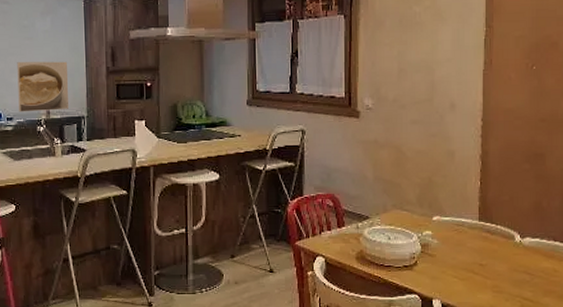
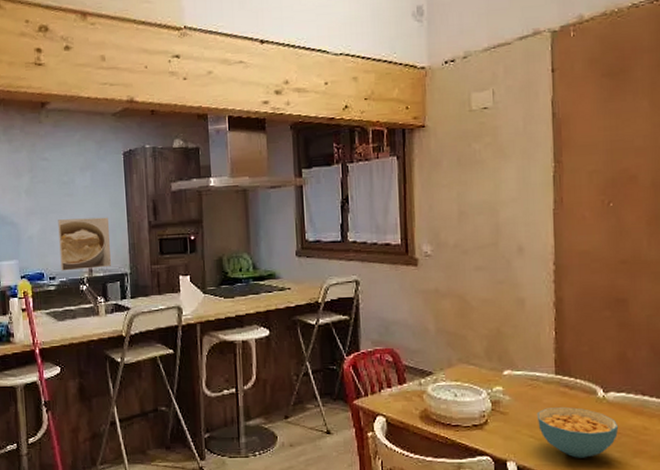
cereal bowl: none [461,250,532,297] -> present [536,406,619,458]

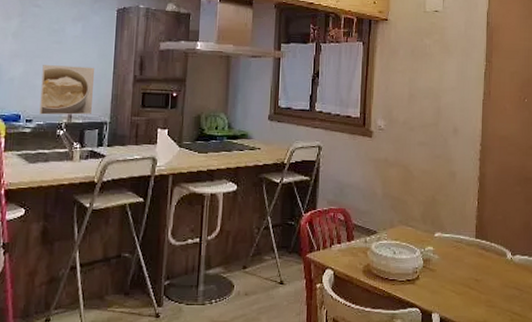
cereal bowl: present [536,406,619,458] -> none [458,266,521,311]

